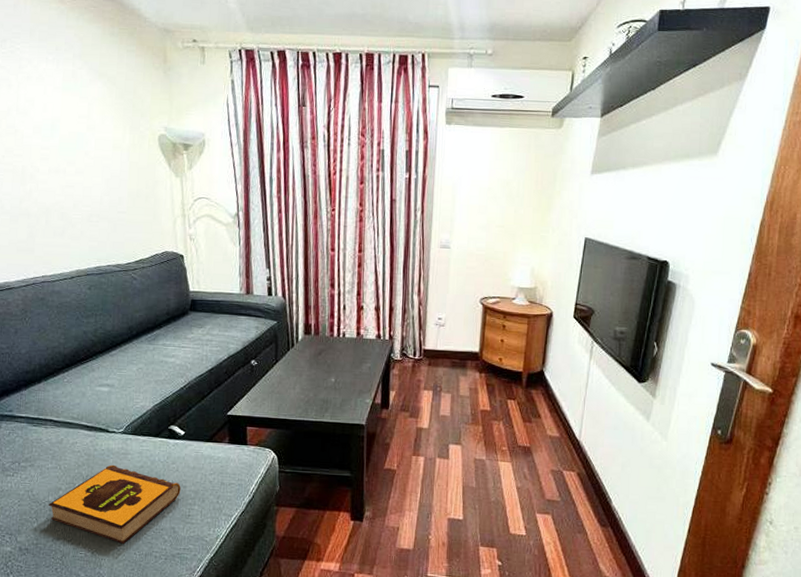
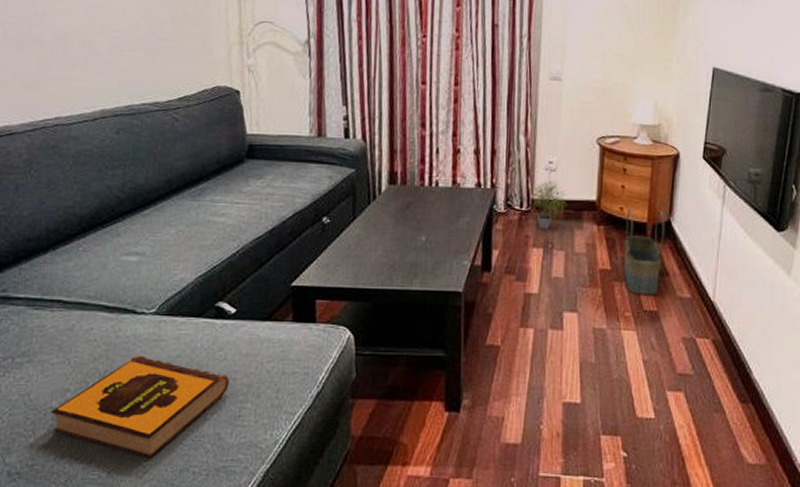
potted plant: none [421,334,454,375] -> present [529,181,568,229]
basket: none [501,358,539,434] -> present [624,207,665,295]

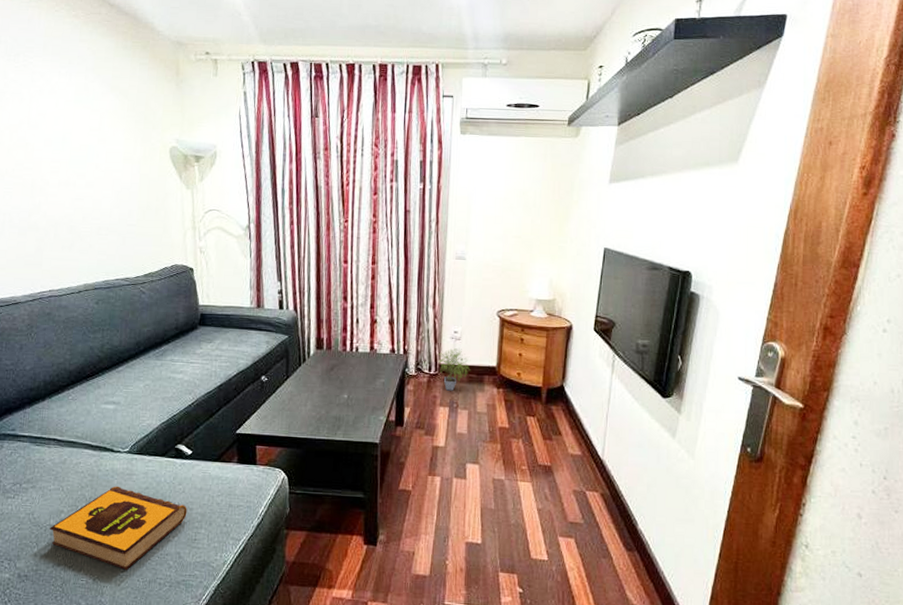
basket: present [624,207,665,295] -> none [520,373,559,452]

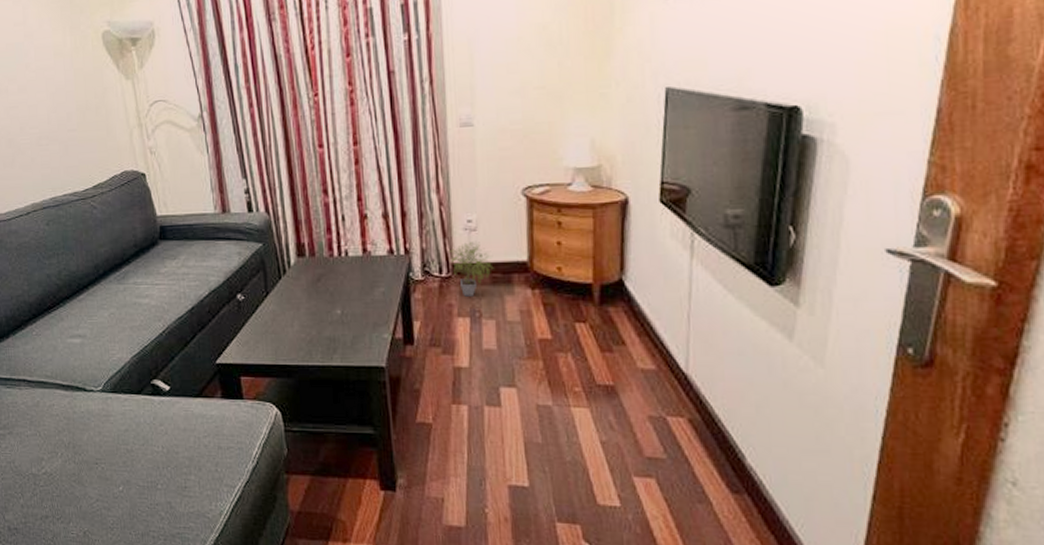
hardback book: present [49,486,187,570] -> none [32,429,173,522]

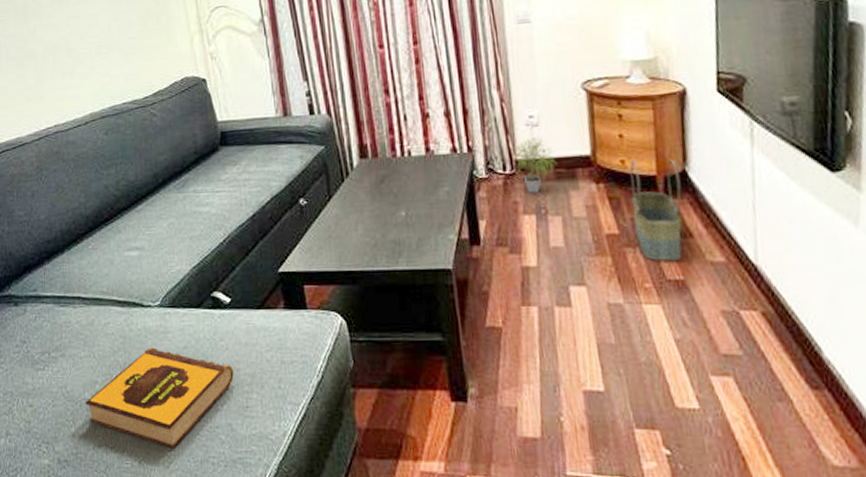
hardback book: none [32,429,173,522] -> present [84,347,234,449]
basket: none [566,266,617,368] -> present [630,158,683,262]

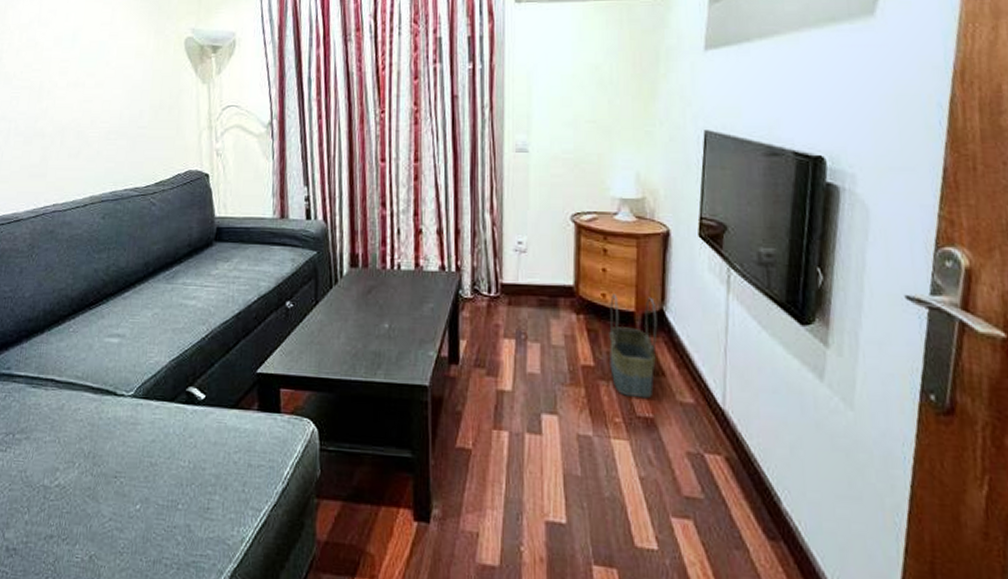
hardback book: present [84,347,234,449] -> none [42,438,199,546]
potted plant: present [511,137,557,193] -> none [498,263,541,318]

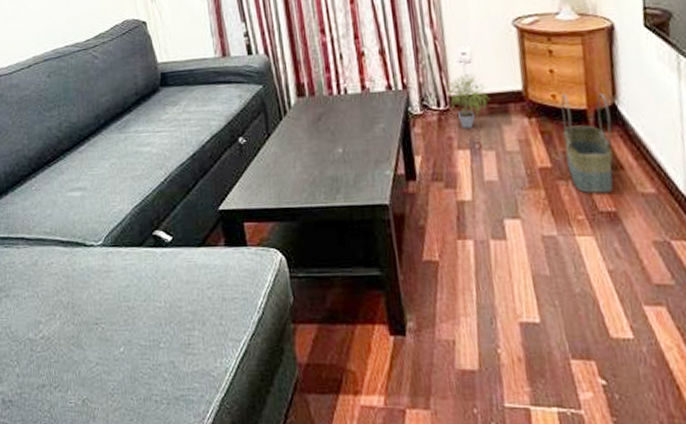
potted plant: none [498,263,541,318] -> present [445,73,490,129]

